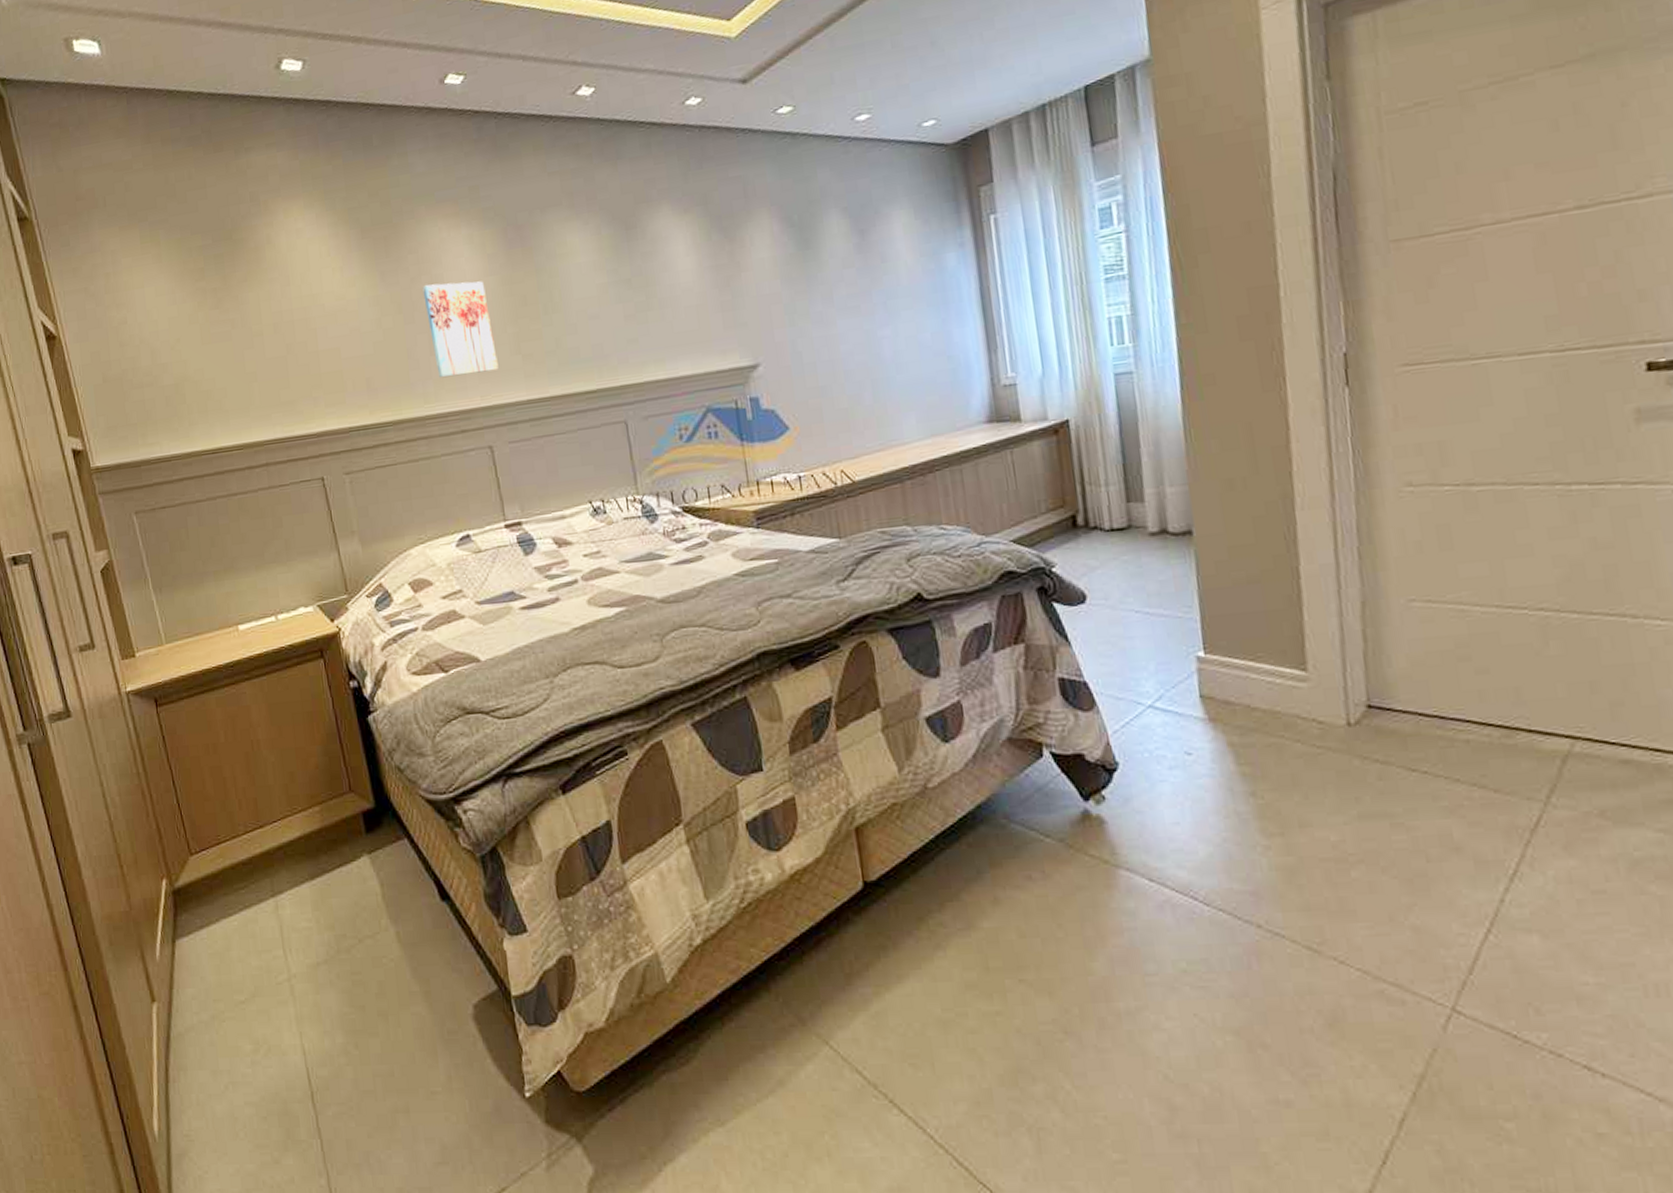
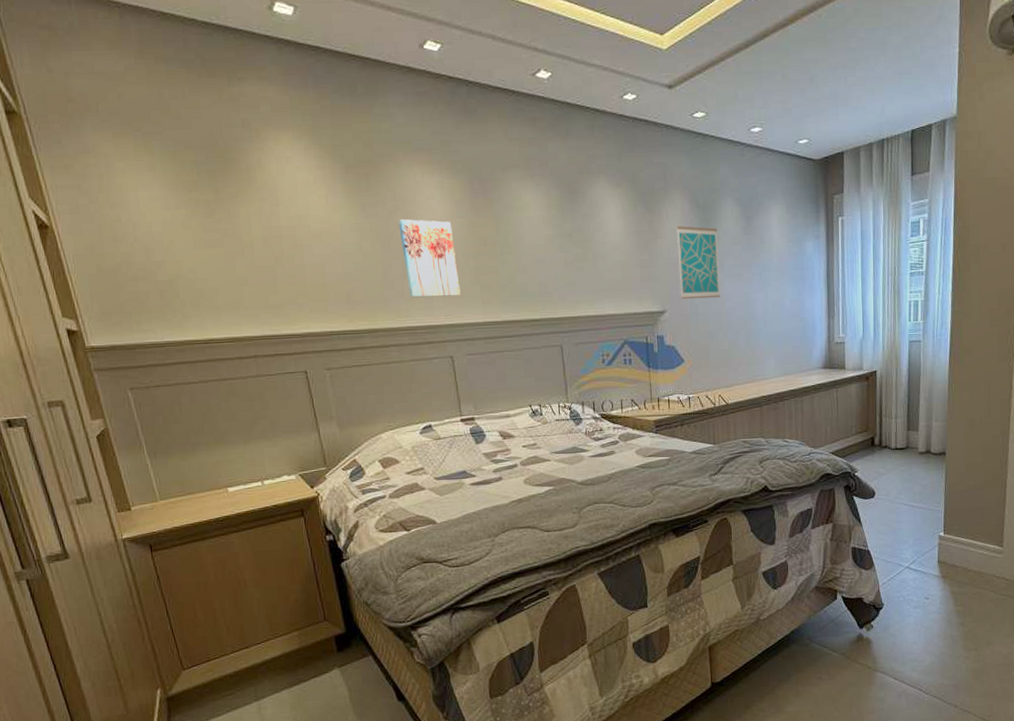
wall art: none [766,250,833,348] -> present [677,226,721,300]

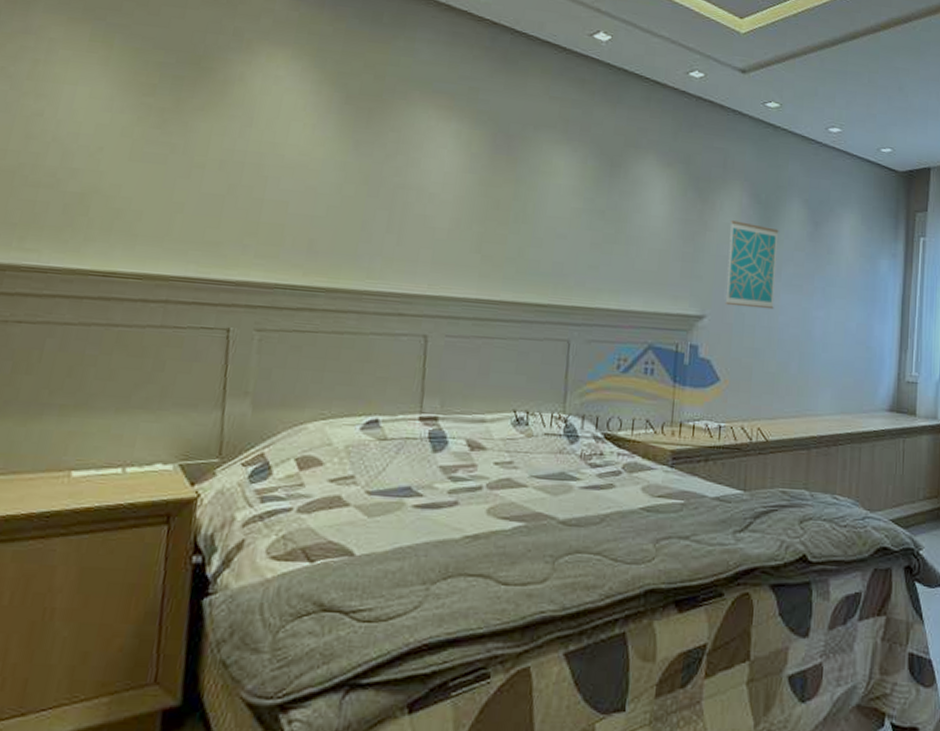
wall art: present [398,219,461,298] -> none [389,165,461,263]

